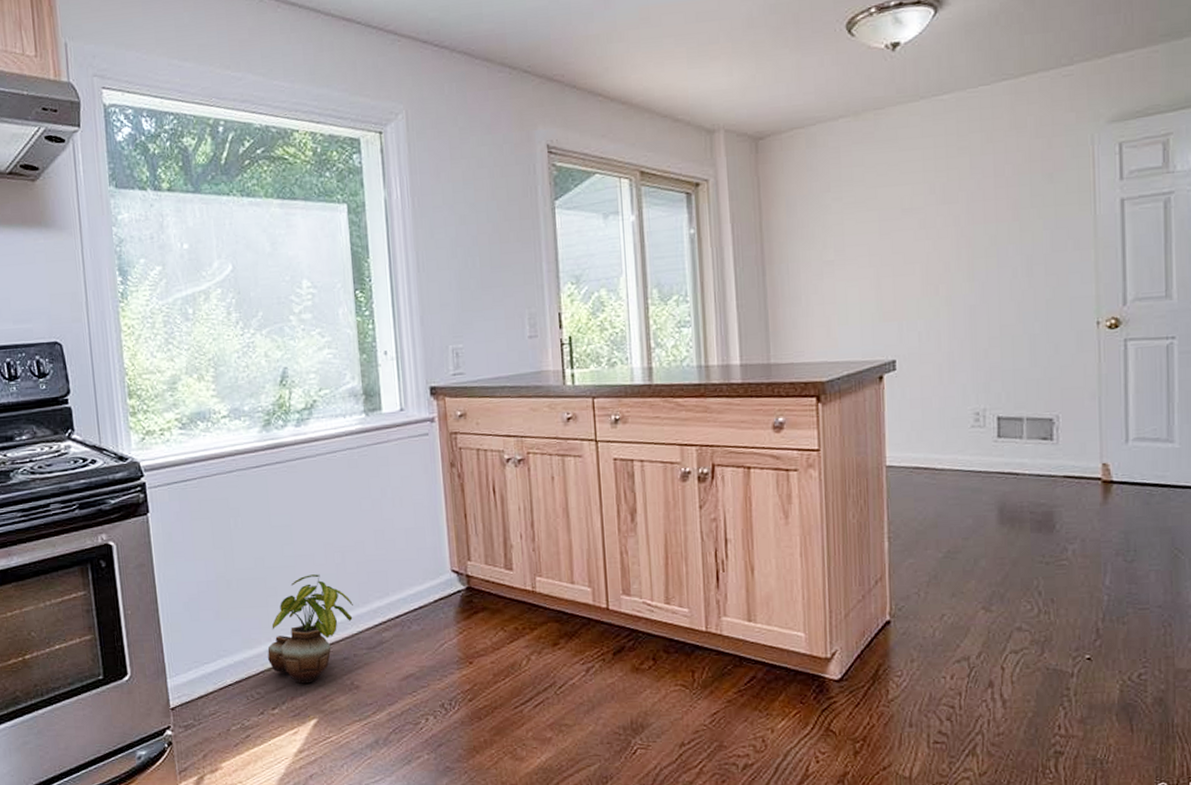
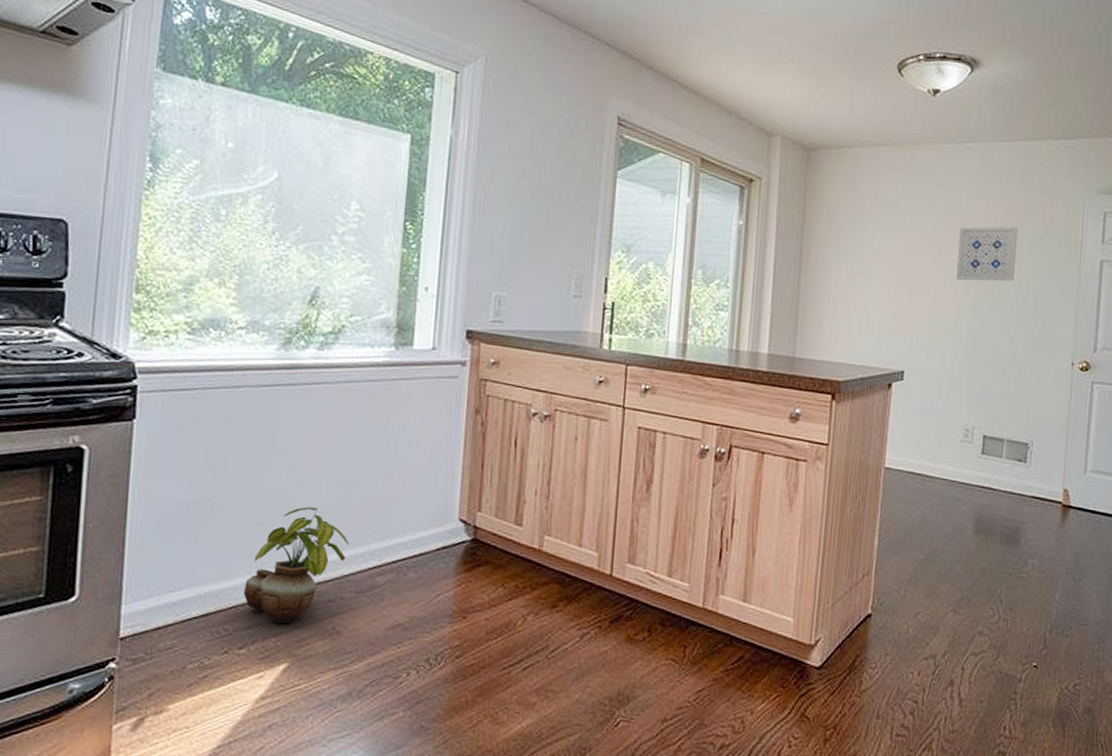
wall art: none [943,179,1015,252] -> present [957,226,1018,282]

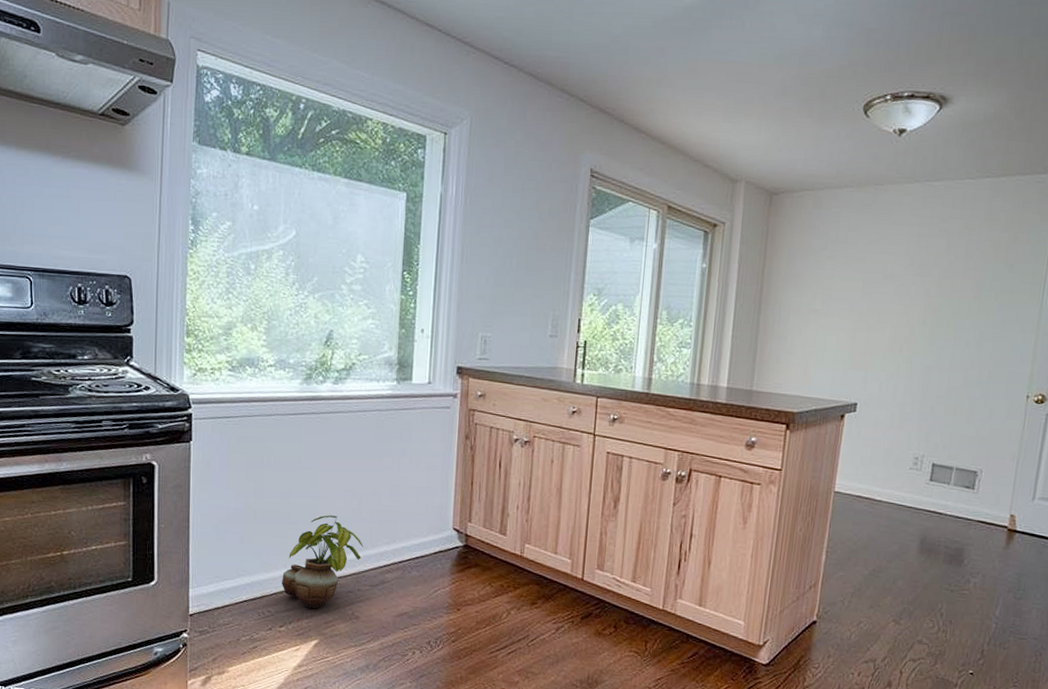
wall art: present [957,226,1018,282] -> none [913,263,980,318]

